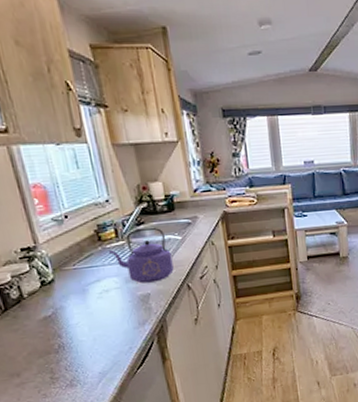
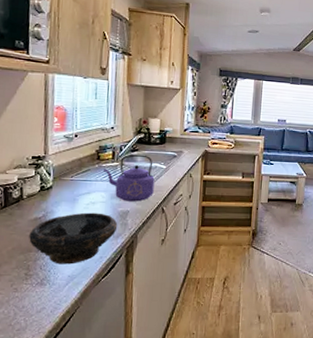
bowl: none [42,300,142,363] -> present [29,212,118,265]

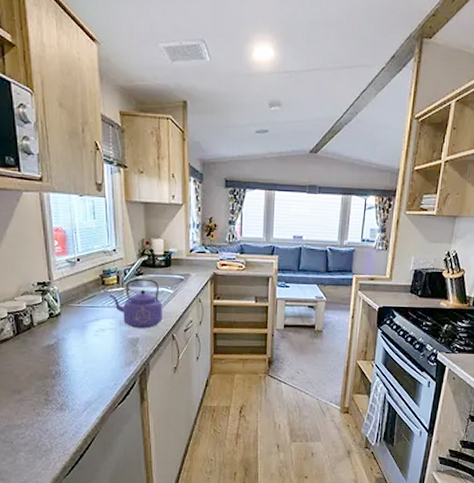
bowl: present [29,212,118,265] -> none [44,339,129,391]

